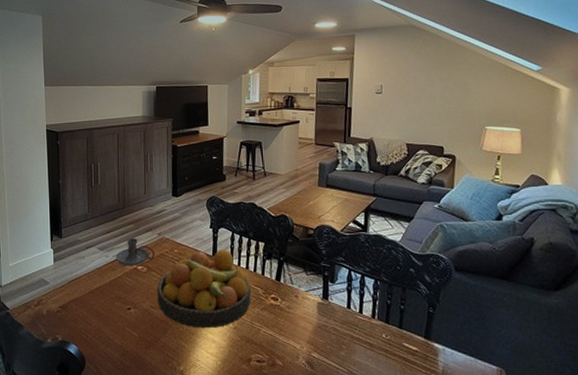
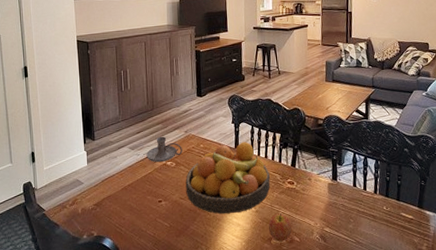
apple: none [248,332,275,364] -> present [269,213,292,242]

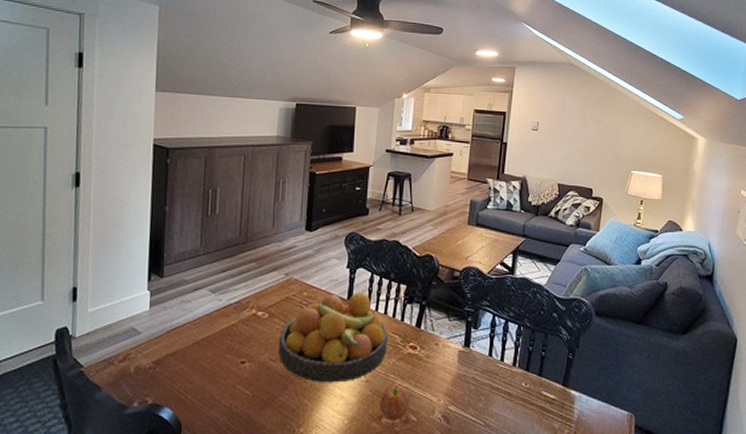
candle holder: present [146,136,183,163] -> none [231,278,280,312]

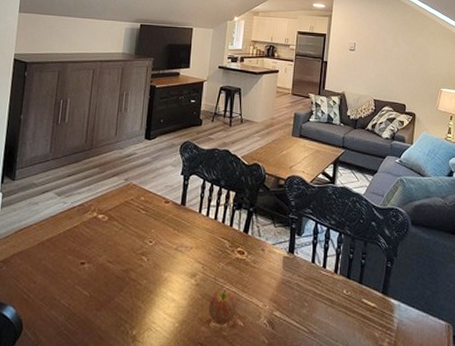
fruit bowl: present [278,292,388,383] -> none [116,198,217,286]

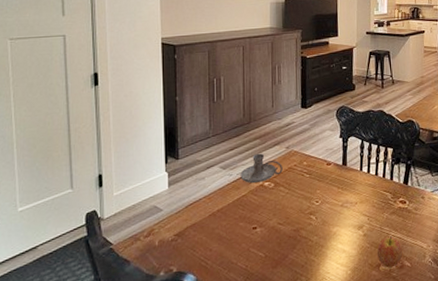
candle holder: none [74,182,119,215] -> present [240,153,283,184]

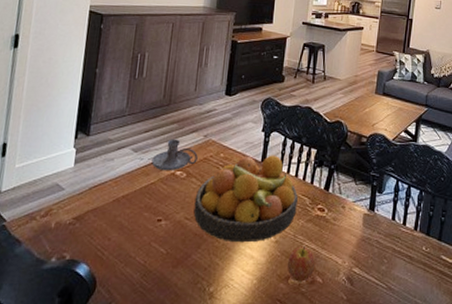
fruit bowl: none [285,158,380,240] -> present [194,155,298,243]

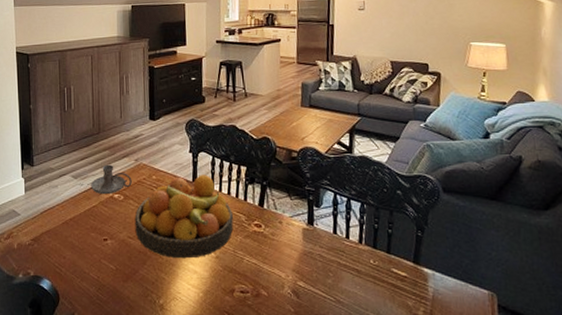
apple: present [288,246,316,282] -> none [231,261,259,295]

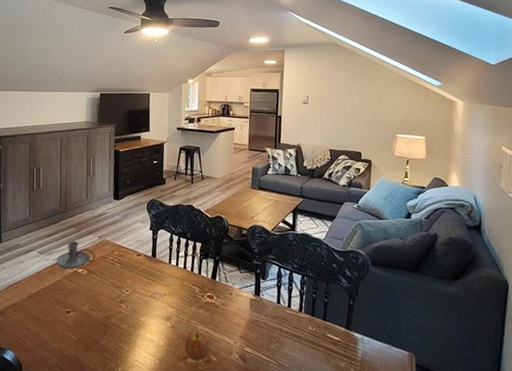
fruit bowl: present [134,174,234,259] -> none [97,250,188,329]
apple: none [231,261,259,295] -> present [185,330,210,361]

